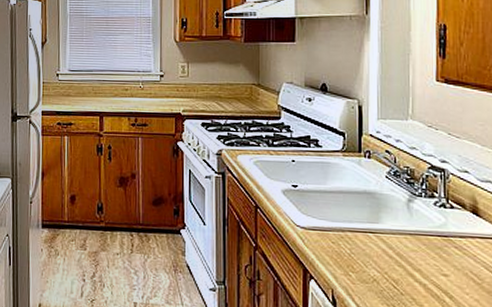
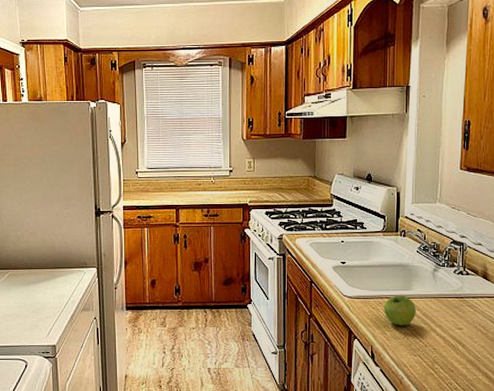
fruit: none [346,228,388,267] -> present [384,295,417,326]

